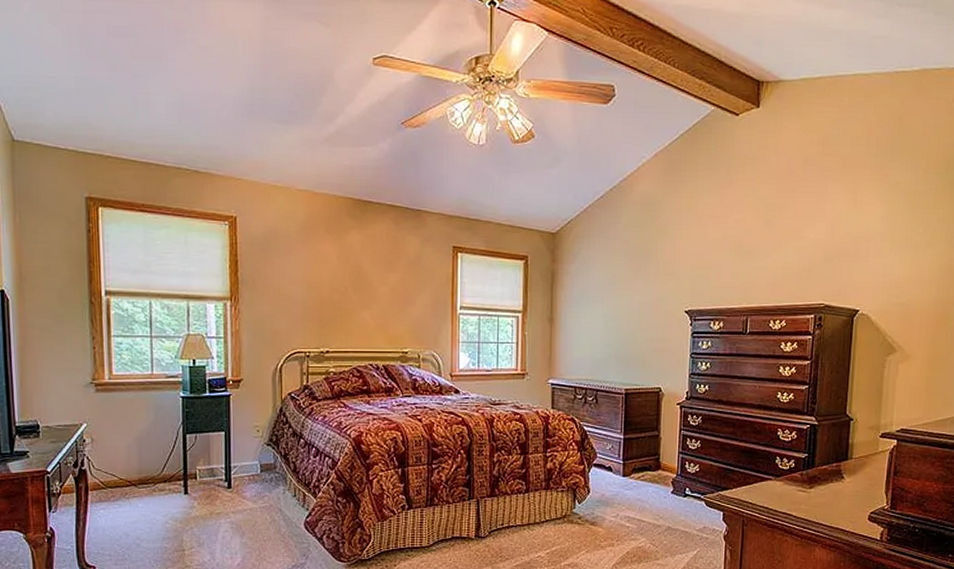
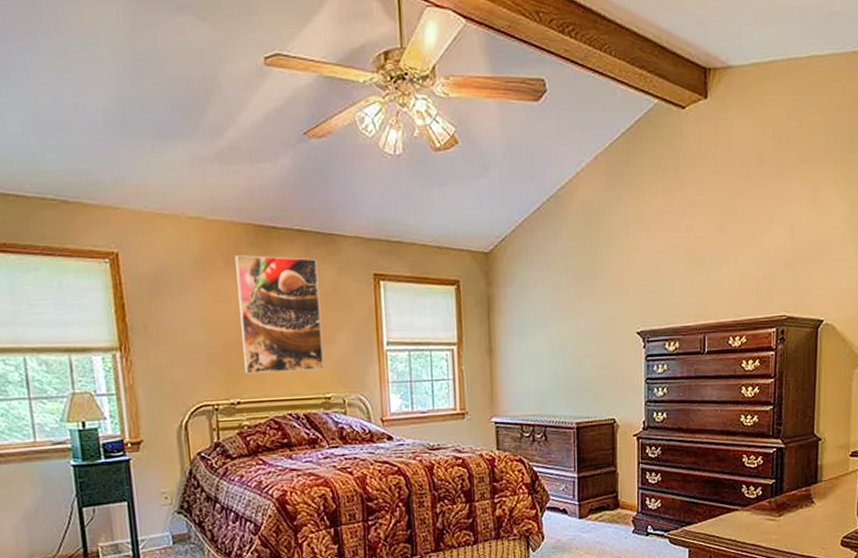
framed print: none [334,224,404,328] -> present [235,255,325,374]

